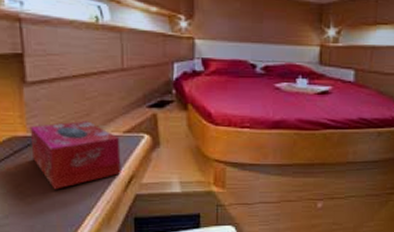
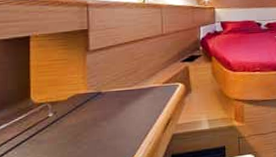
tissue box: present [29,121,121,190] -> none [89,76,161,136]

